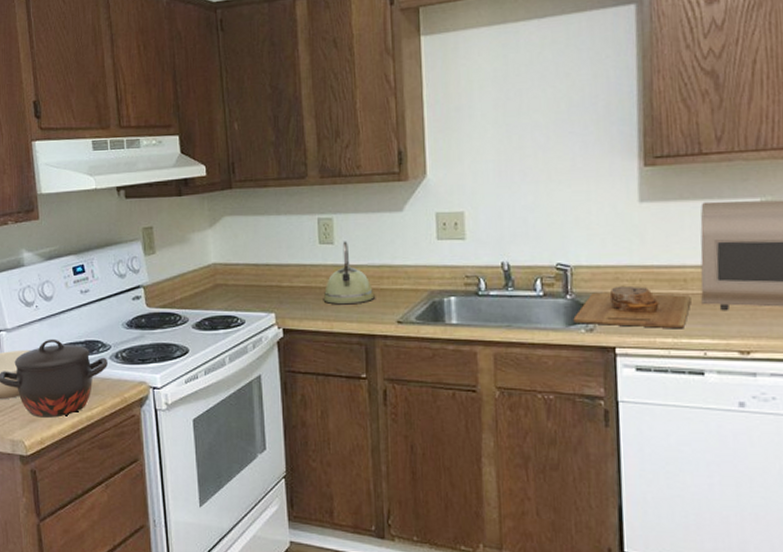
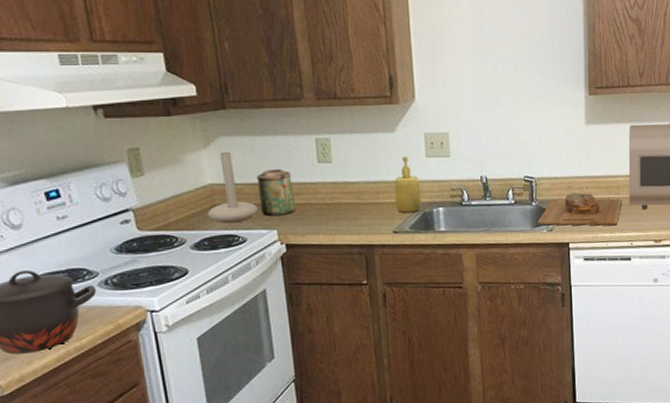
paper towel holder: none [210,231,258,304] -> present [207,151,259,224]
canister: none [257,250,296,298] -> present [256,169,297,216]
kettle: present [323,241,375,305] -> none [323,159,372,219]
soap dispenser: none [400,238,431,301] -> present [394,156,422,213]

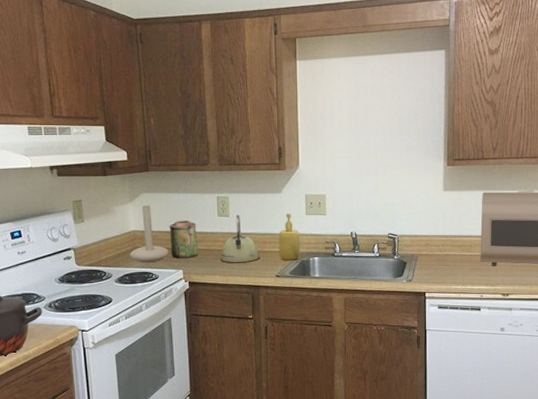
kettle: none [323,159,372,219] -> present [220,214,260,263]
cutting board: present [537,192,622,226] -> none [398,249,474,279]

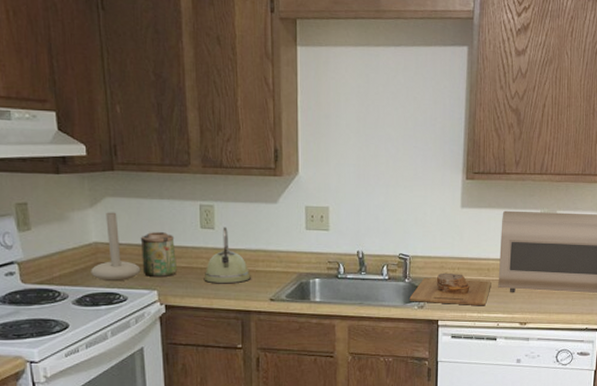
soap dispenser: present [279,213,301,260] -> none [273,227,299,281]
cutting board: none [398,249,474,279] -> present [409,272,491,306]

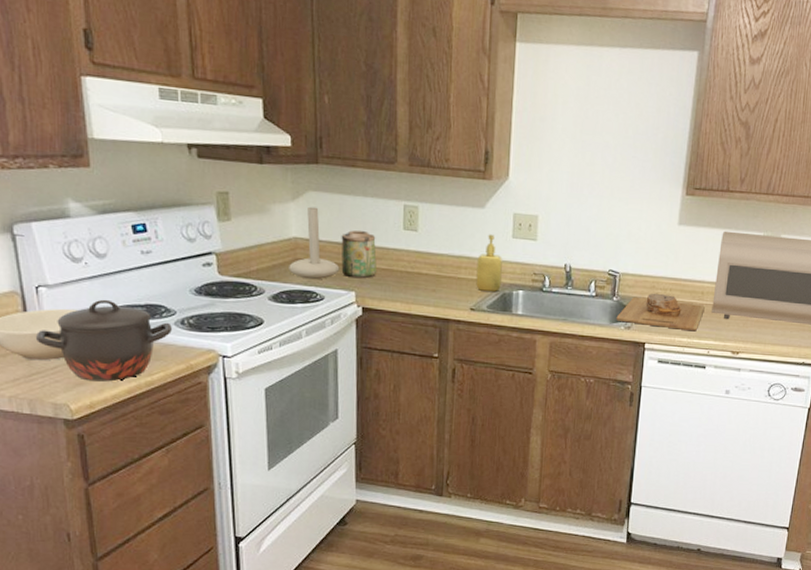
kettle: present [203,227,251,284] -> none [403,229,452,290]
soap dispenser: none [273,227,299,281] -> present [476,234,503,292]

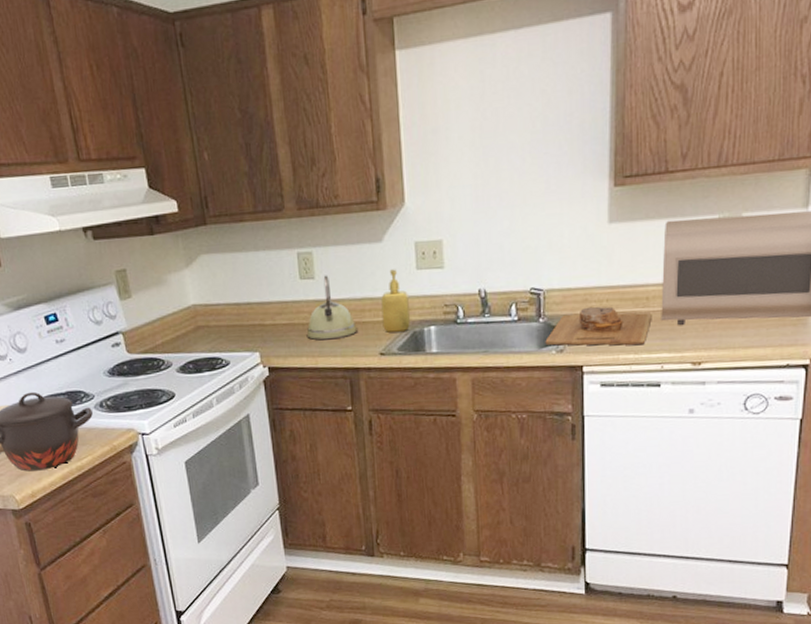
paper towel holder: present [289,206,340,280] -> none [191,270,241,346]
canister: present [341,230,378,278] -> none [238,287,279,338]
kettle: none [403,229,452,290] -> present [306,275,357,341]

